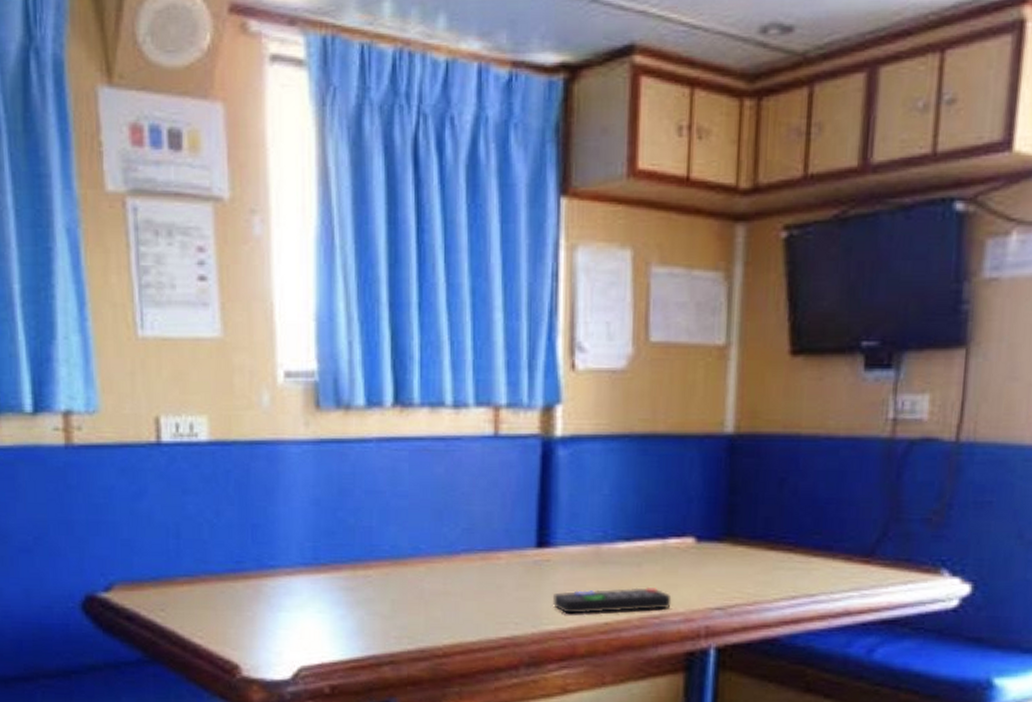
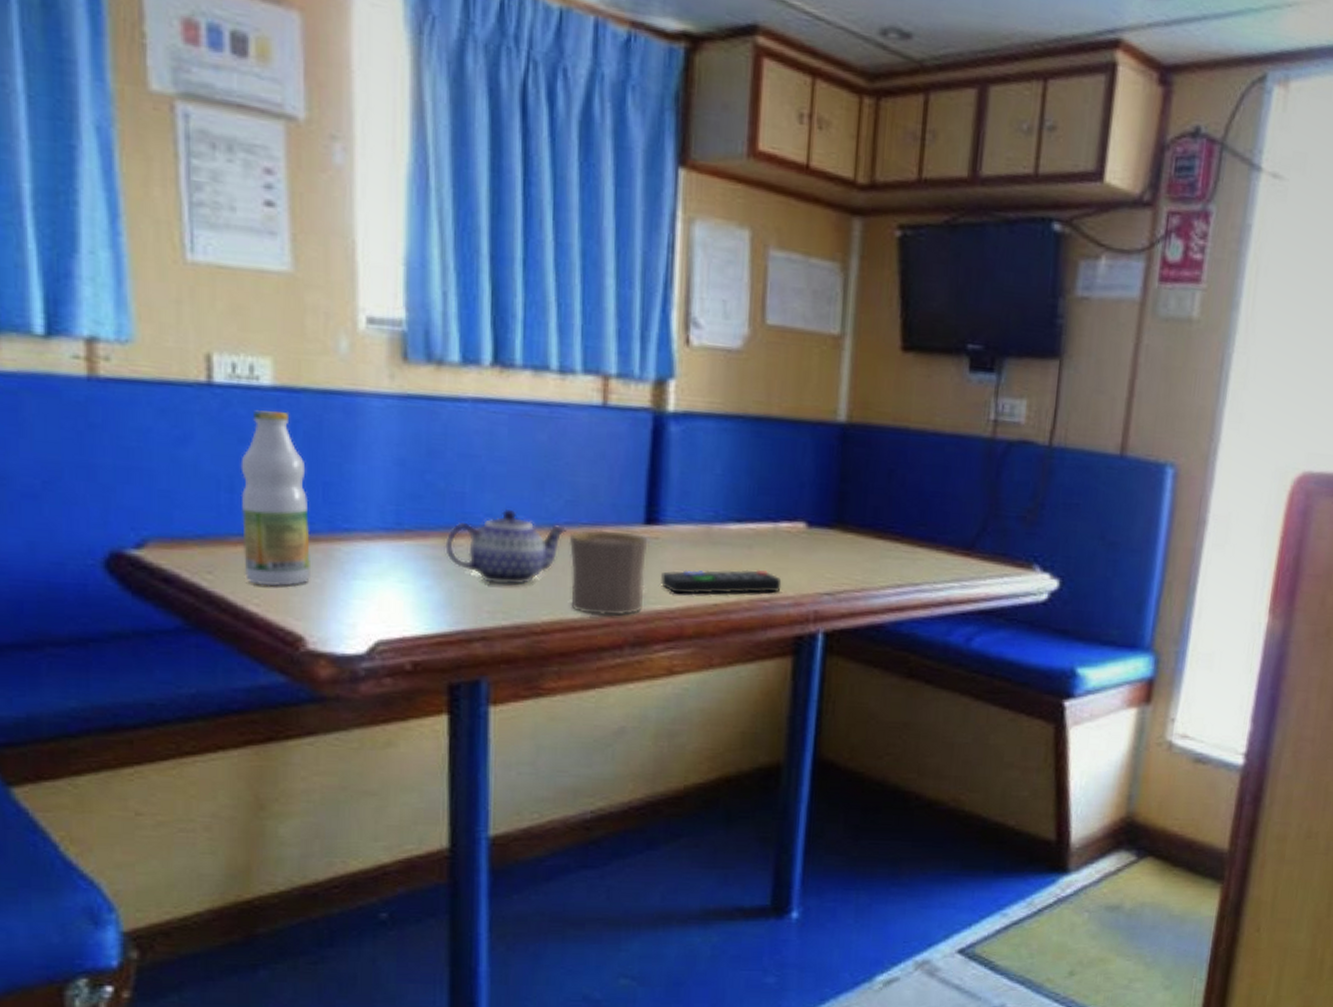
bottle: none [184,464,244,621] -> present [240,410,312,587]
teapot: none [355,539,465,612] -> present [444,508,568,586]
cup: none [466,555,540,637] -> present [568,530,648,616]

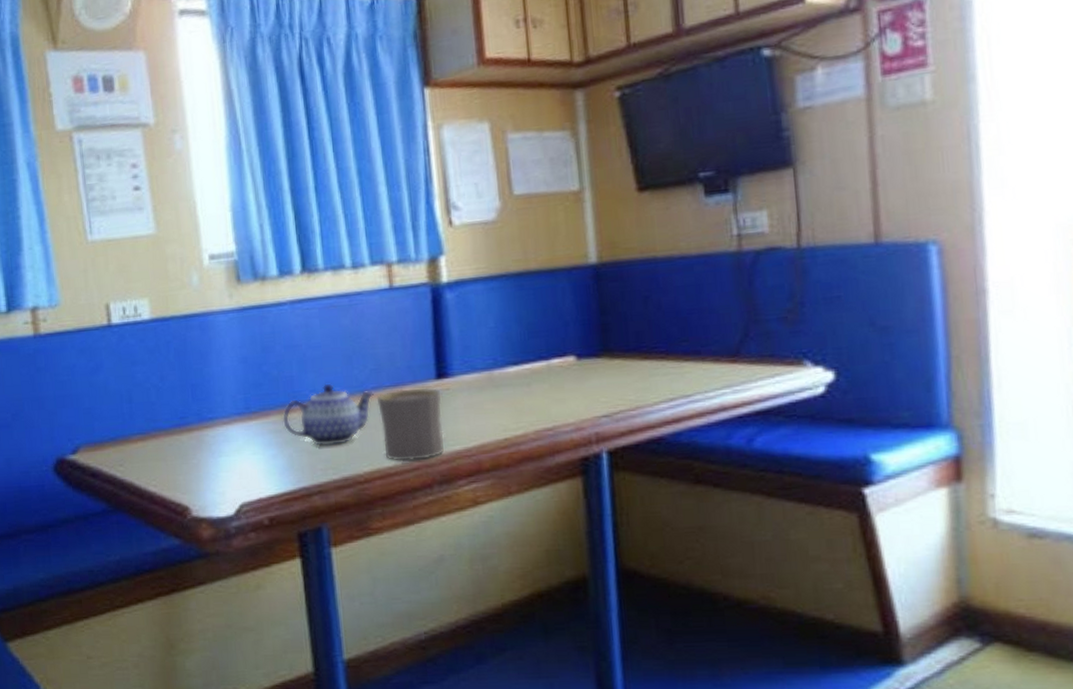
bottle: present [240,410,312,587] -> none [134,337,190,471]
remote control: present [661,569,782,595] -> none [456,403,562,434]

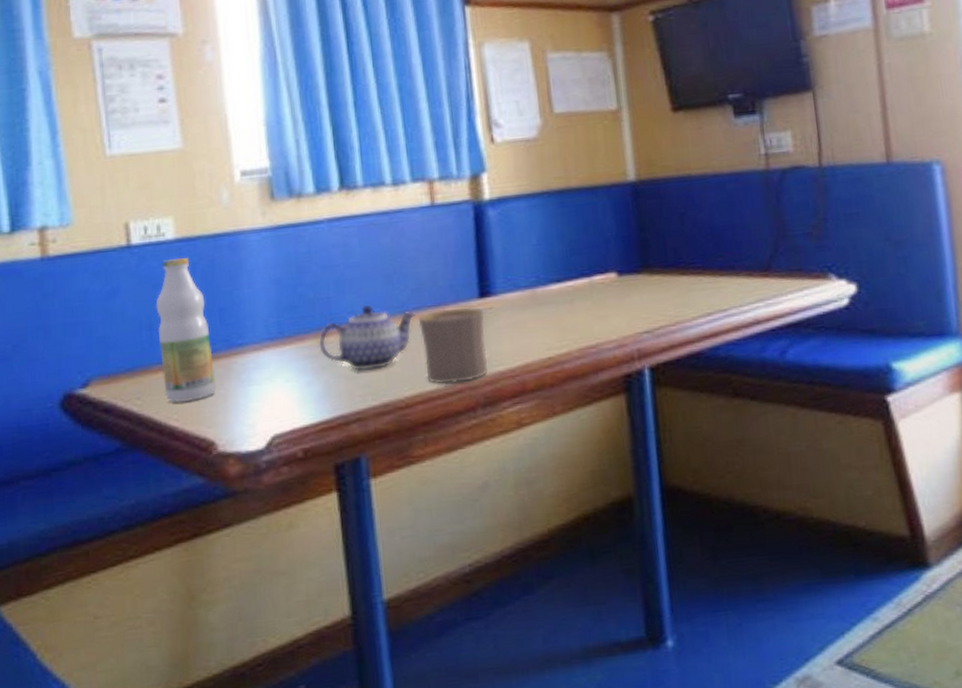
bottle: none [134,337,190,471] -> present [155,258,216,403]

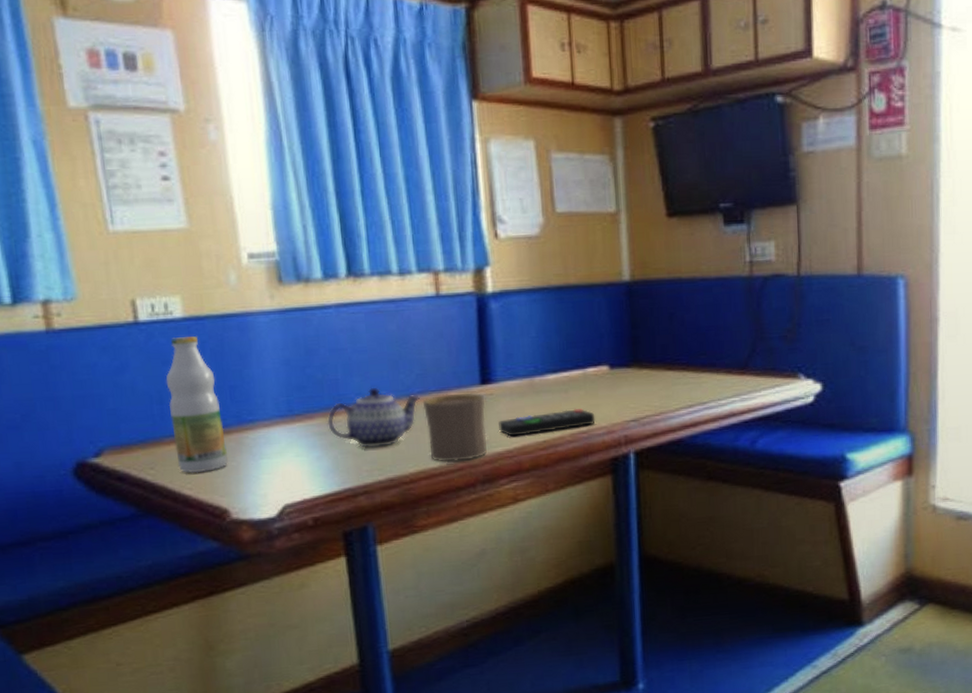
remote control: none [499,320,605,354] -> present [499,408,596,437]

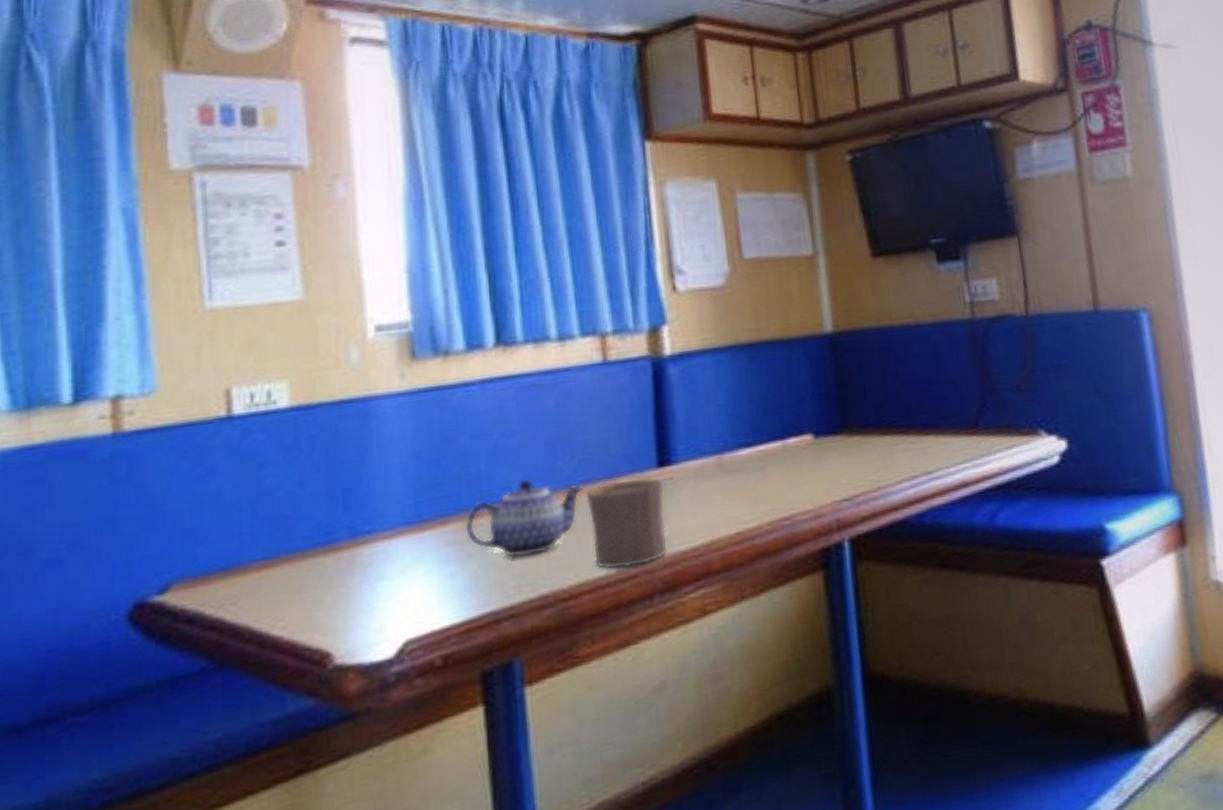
bottle: present [165,336,228,474] -> none [261,429,335,607]
remote control: present [499,408,596,437] -> none [680,489,800,530]

